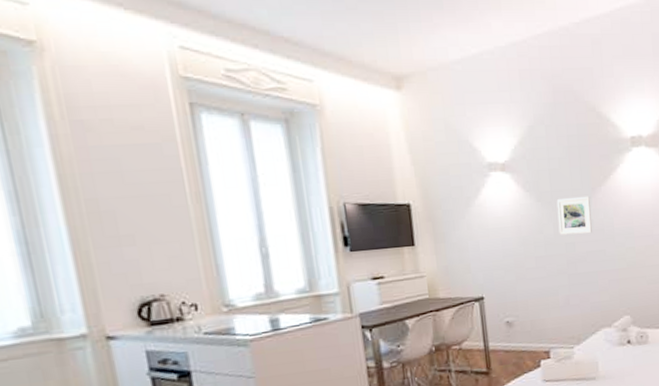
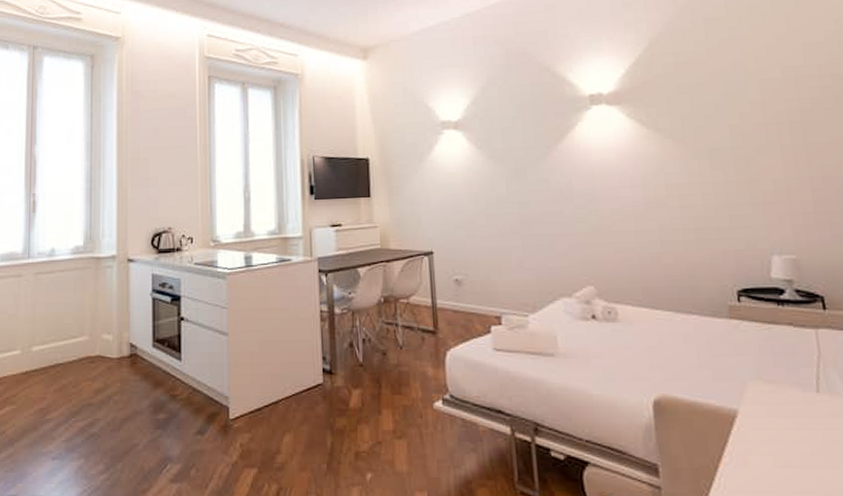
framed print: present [556,196,592,235] -> none [509,154,548,194]

